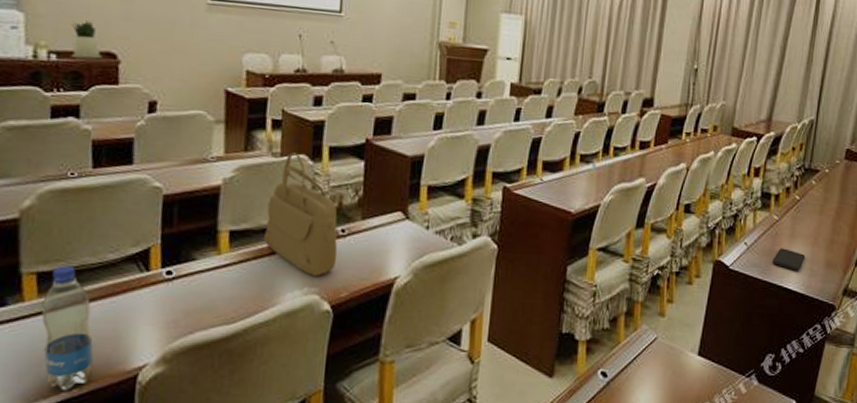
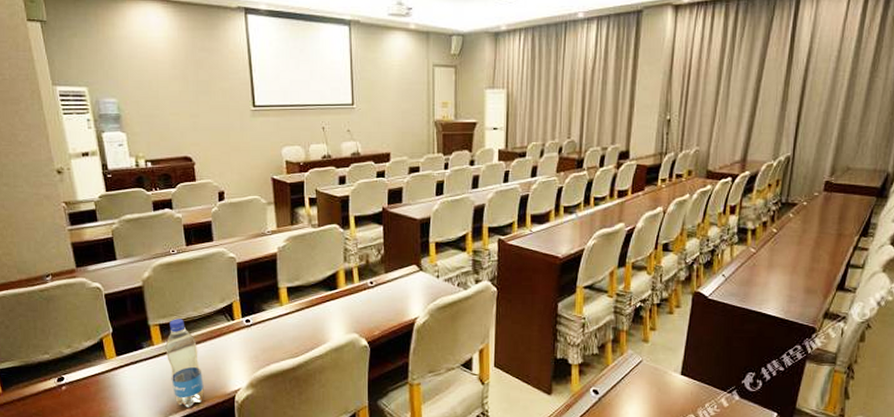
planter: present [70,20,102,60] -> none [157,134,182,164]
handbag: present [263,152,338,276] -> none [312,223,369,319]
mobile phone: present [772,248,806,271] -> none [751,278,785,298]

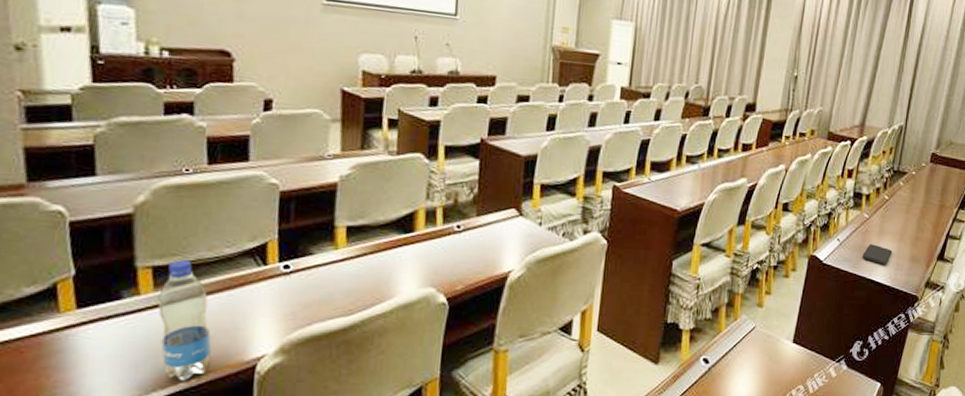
mobile phone: none [751,278,785,298] -> present [862,244,893,265]

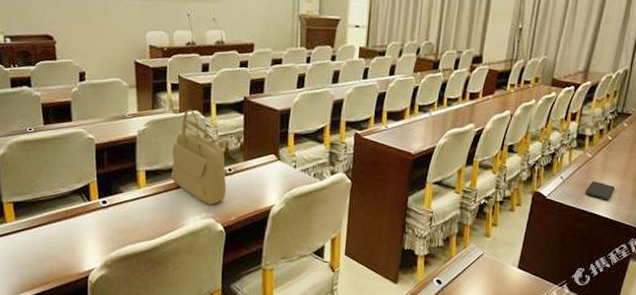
bottle: present [157,260,212,382] -> none [19,197,58,286]
handbag: none [380,151,453,270] -> present [170,109,227,205]

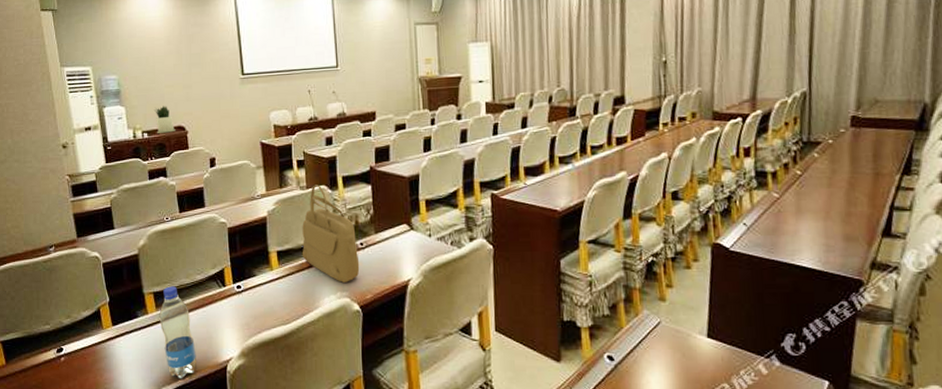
planter: none [18,11,42,42] -> present [153,105,176,135]
bottle: none [19,197,58,286] -> present [159,286,197,379]
mobile phone: present [585,181,616,200] -> none [779,225,818,248]

